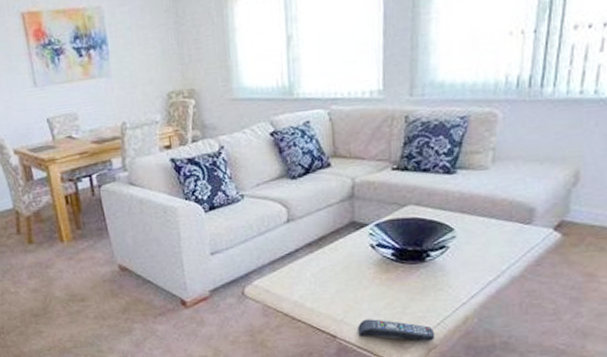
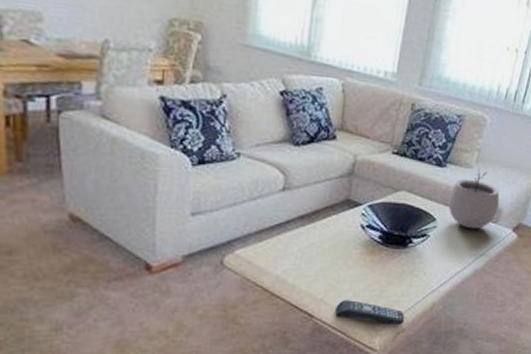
plant pot: none [466,169,530,234] -> present [448,169,500,229]

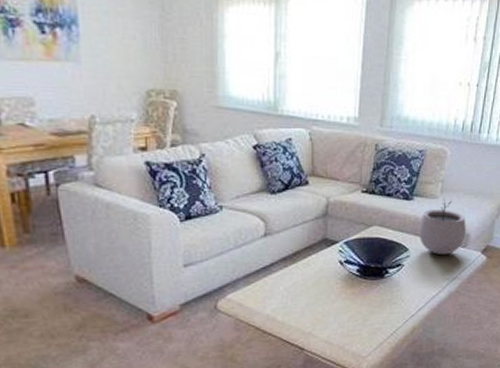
remote control: present [335,300,405,325] -> none [324,331,389,350]

